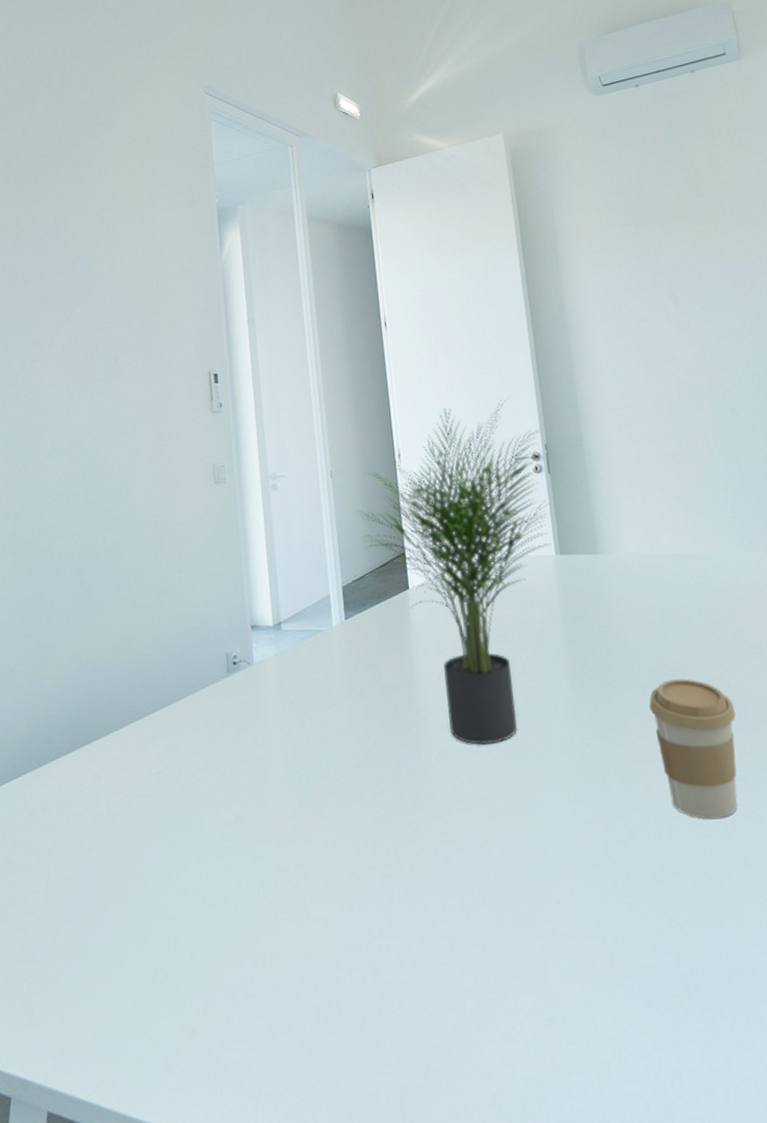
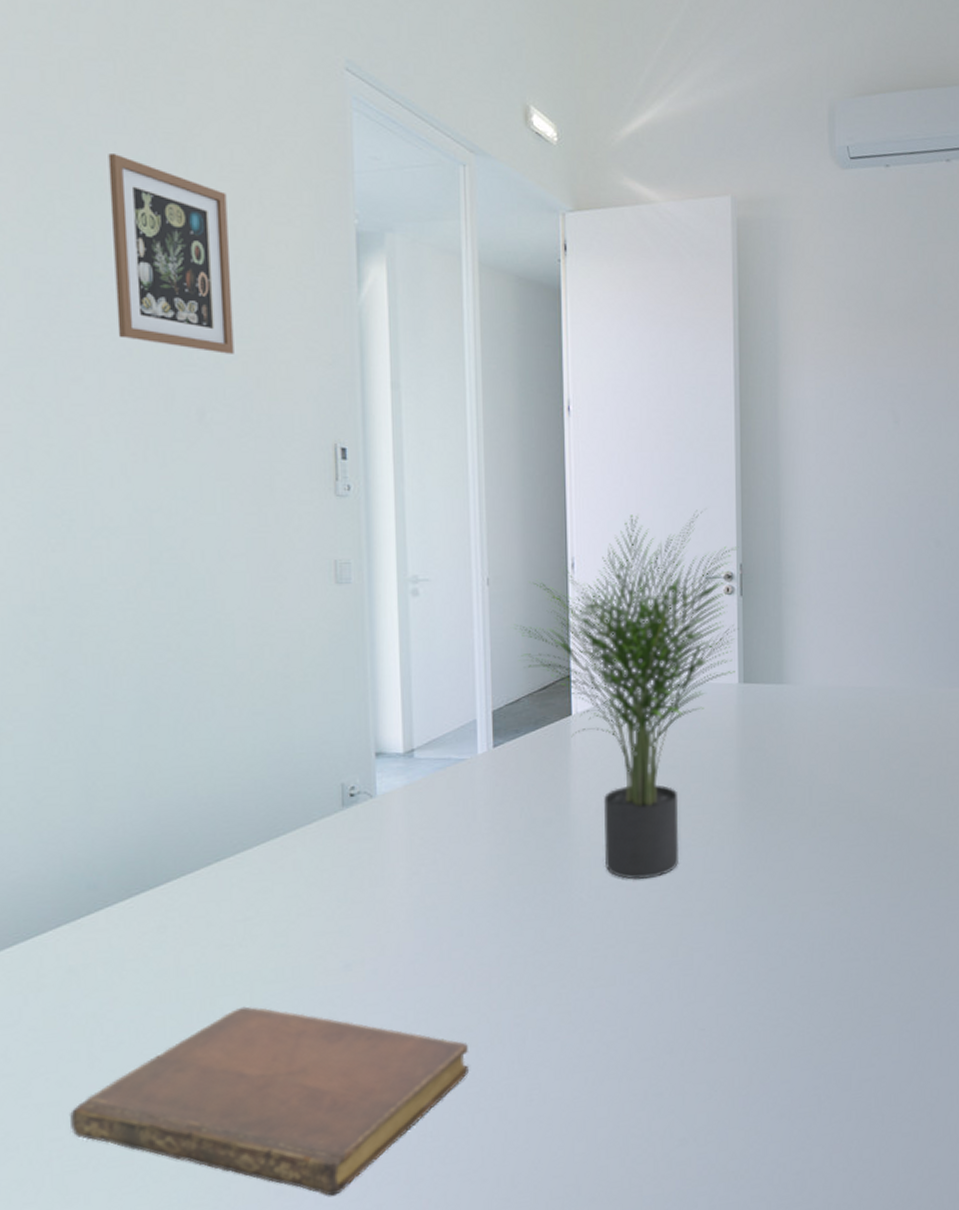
notebook: none [34,851,344,1042] -> present [70,1006,469,1196]
picture frame: none [53,179,137,312] -> present [108,152,234,354]
coffee cup: present [649,678,738,819] -> none [816,811,899,944]

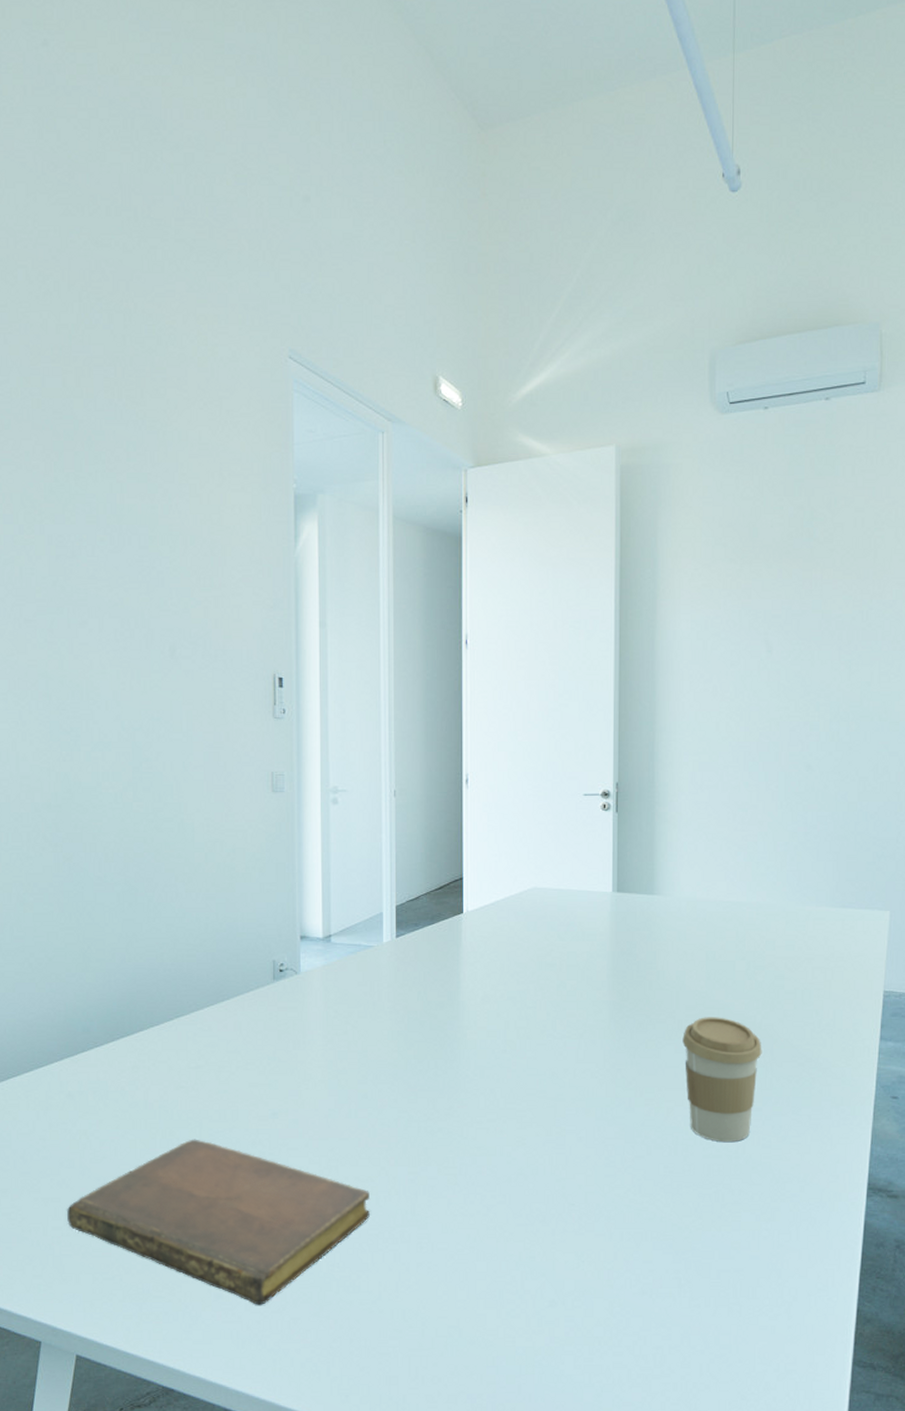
picture frame: present [108,152,234,354] -> none [109,440,198,600]
potted plant: present [514,510,739,879] -> none [416,733,616,1063]
coffee cup: none [816,811,899,944] -> present [682,1017,762,1142]

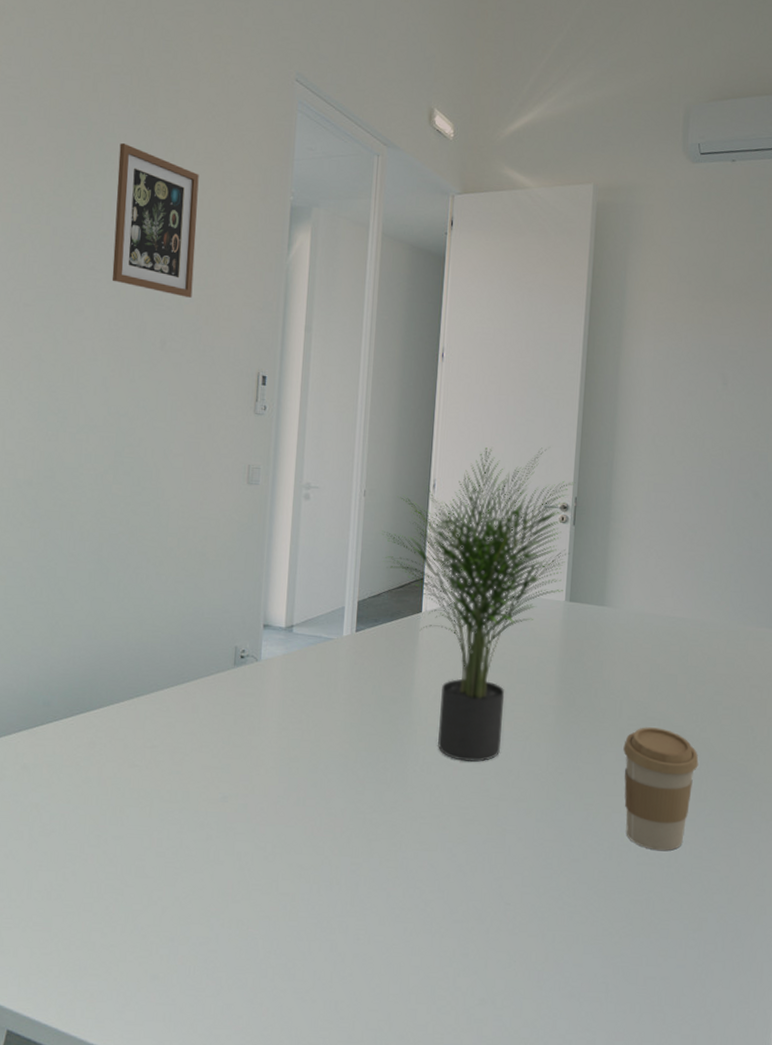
notebook: present [67,1139,370,1305] -> none [10,818,312,989]
picture frame: none [109,440,198,600] -> present [112,142,199,298]
potted plant: none [416,733,616,1063] -> present [382,447,576,762]

